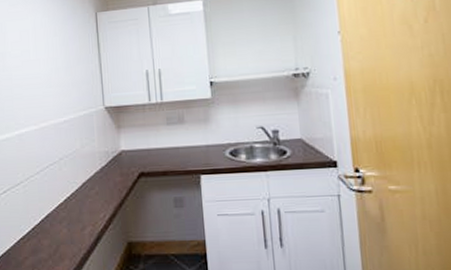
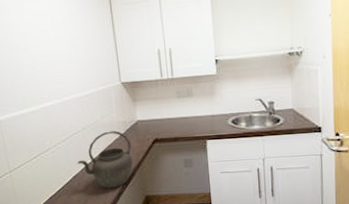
kettle: none [51,162,115,232] -> present [77,130,133,189]

